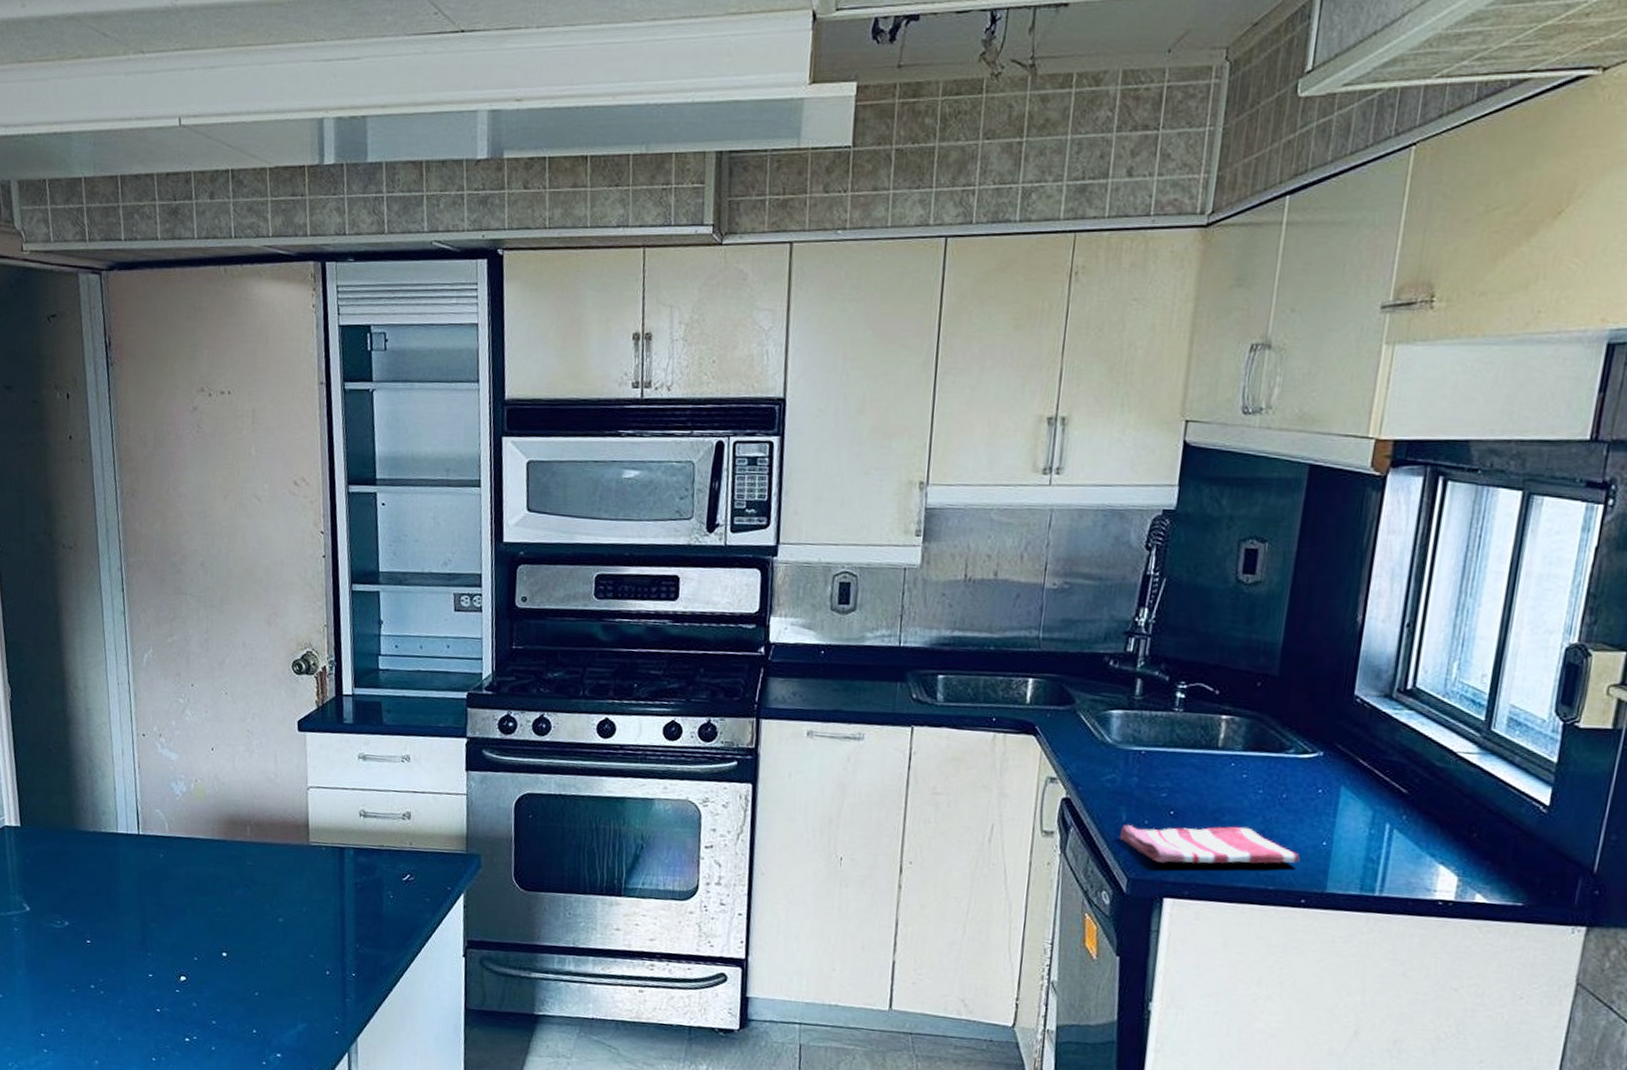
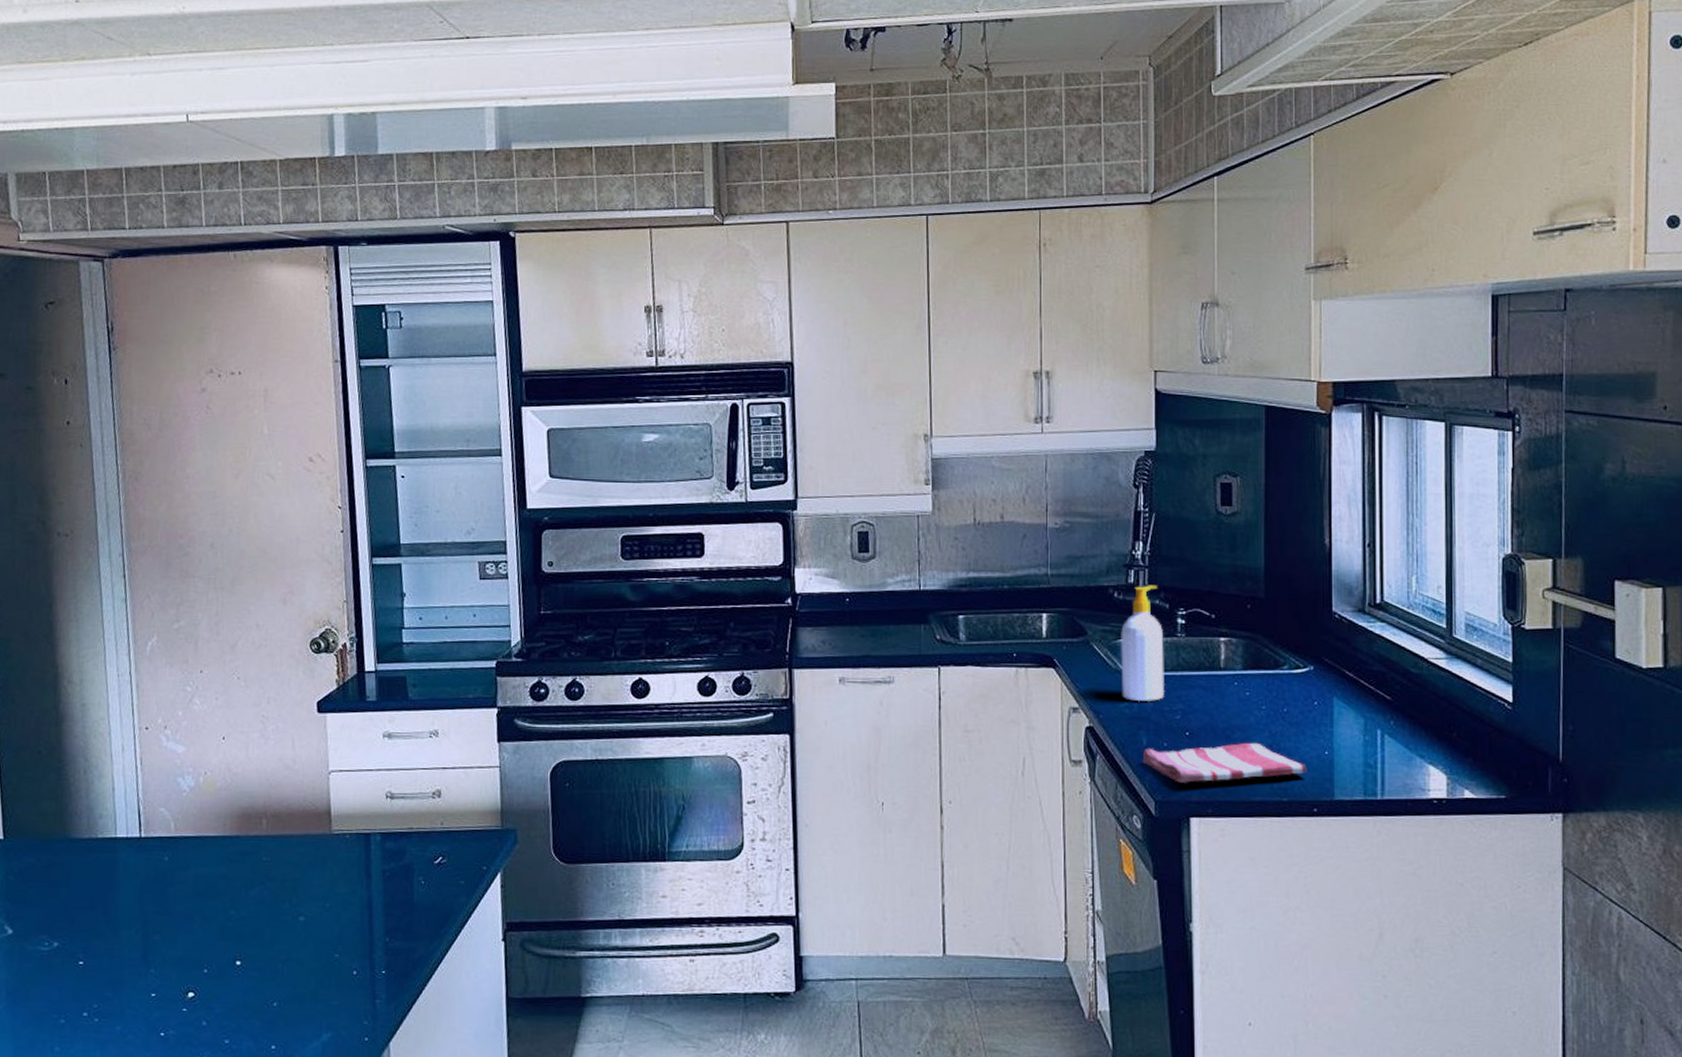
soap bottle: none [1105,655,1159,777] -> present [1121,585,1165,702]

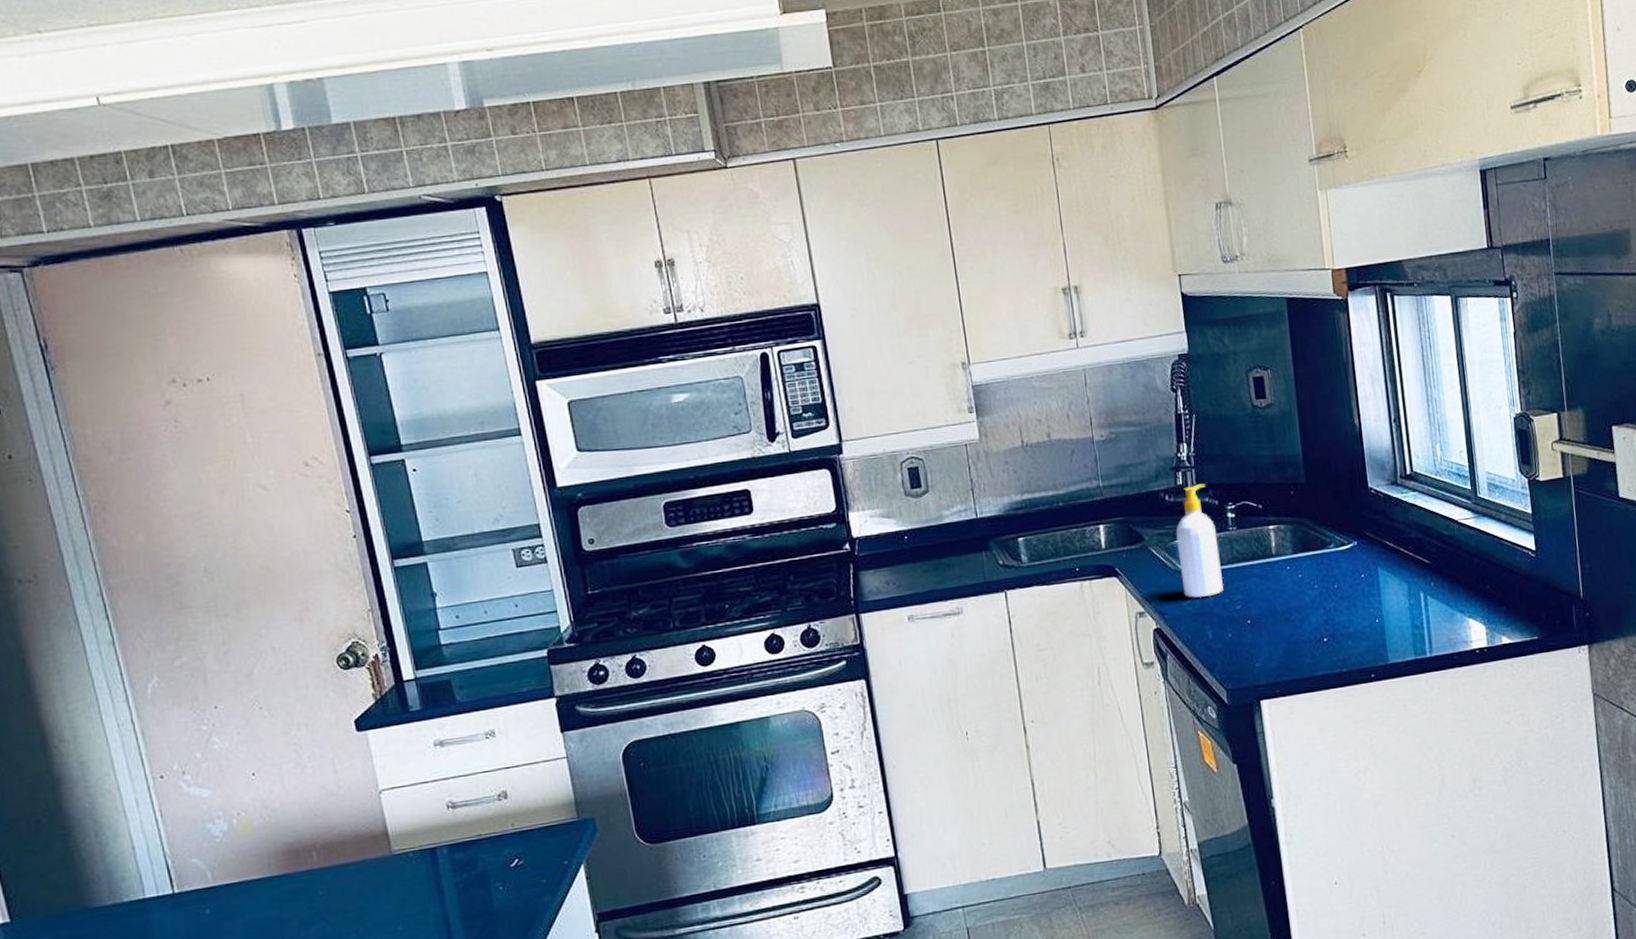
dish towel: present [1142,742,1307,783] -> none [1210,620,1361,669]

